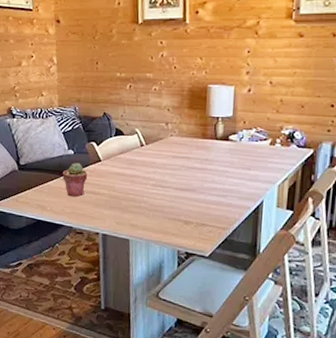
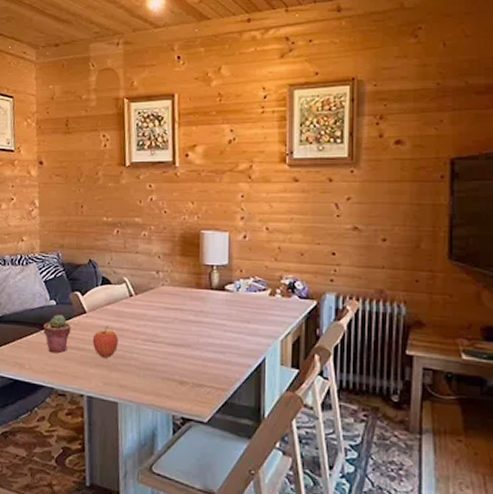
fruit: none [106,172,130,201] -> present [92,326,118,358]

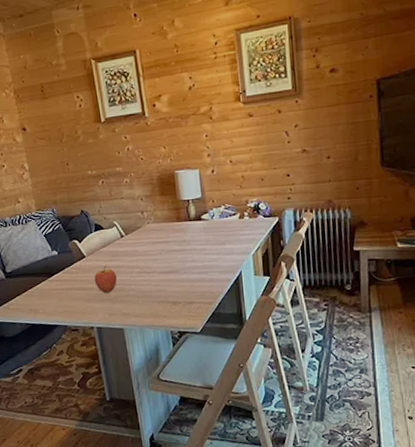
potted succulent: present [43,314,71,354] -> none [50,262,75,296]

